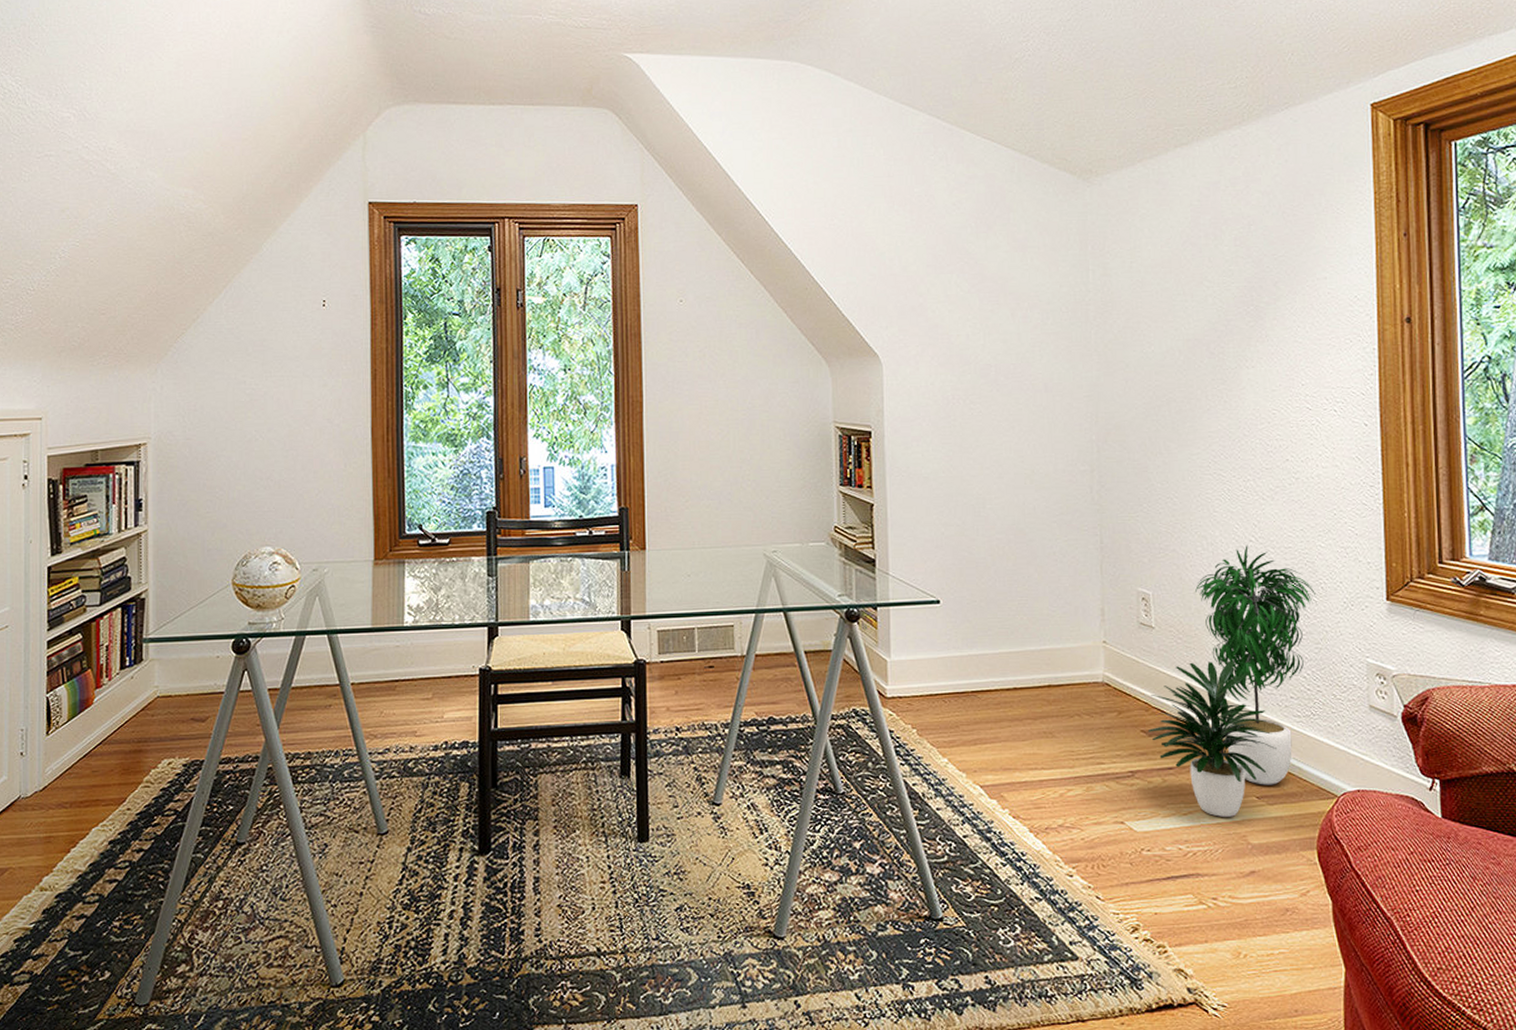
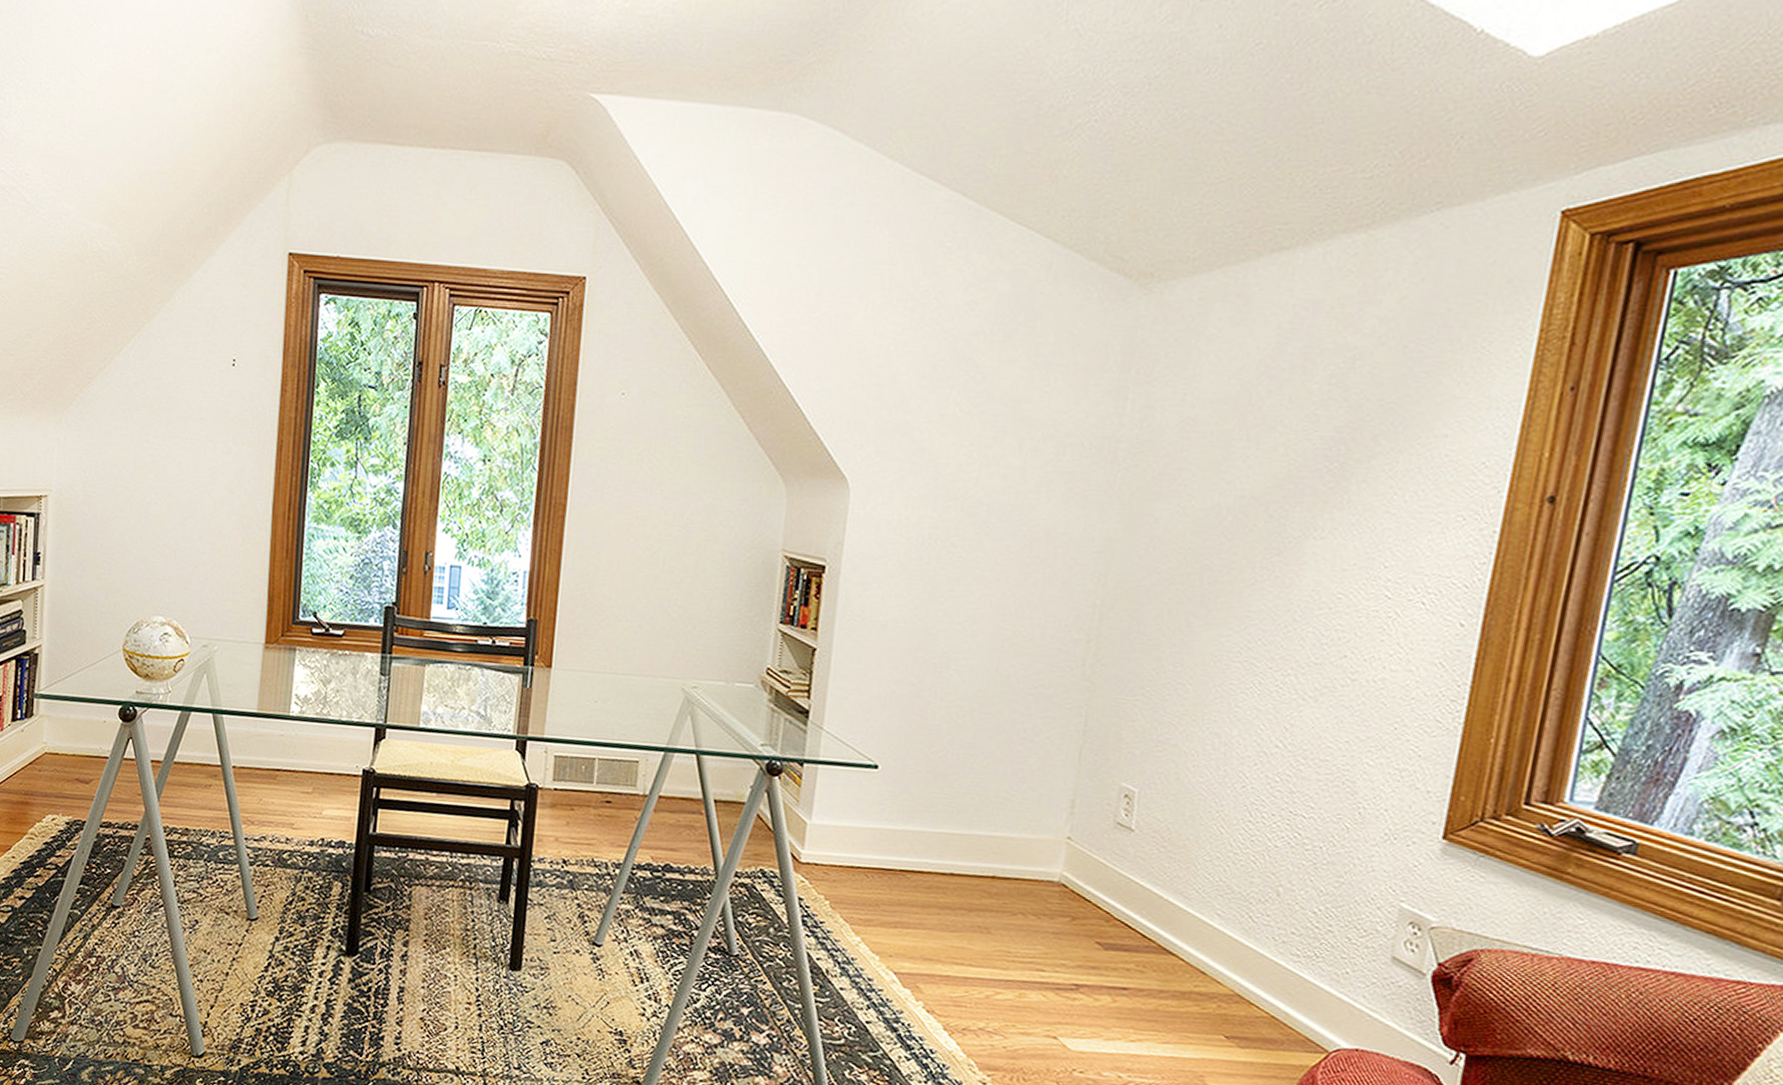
potted plant: present [1148,544,1317,817] -> none [1105,750,1351,1053]

